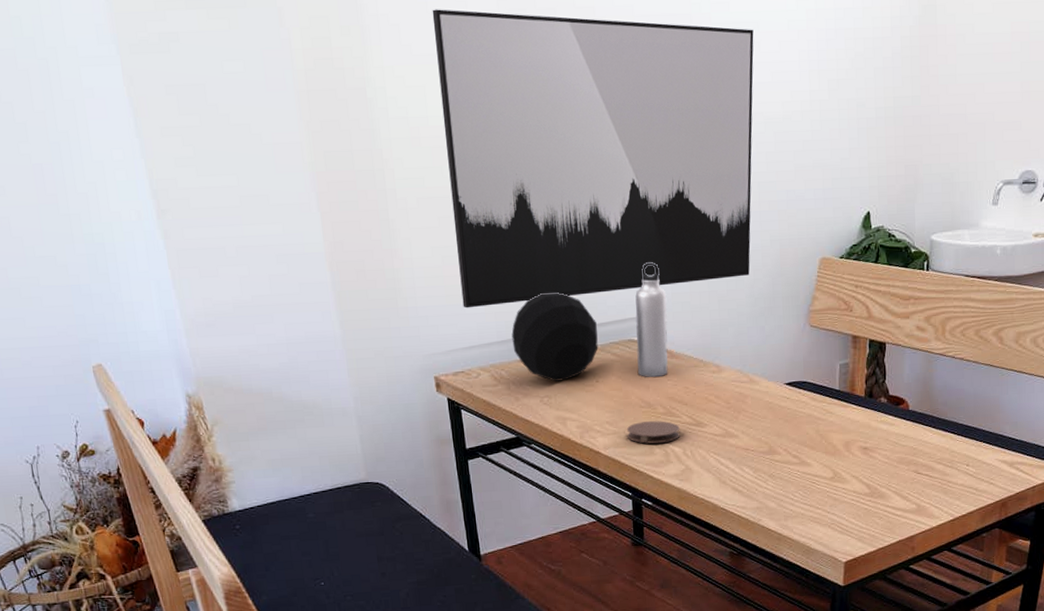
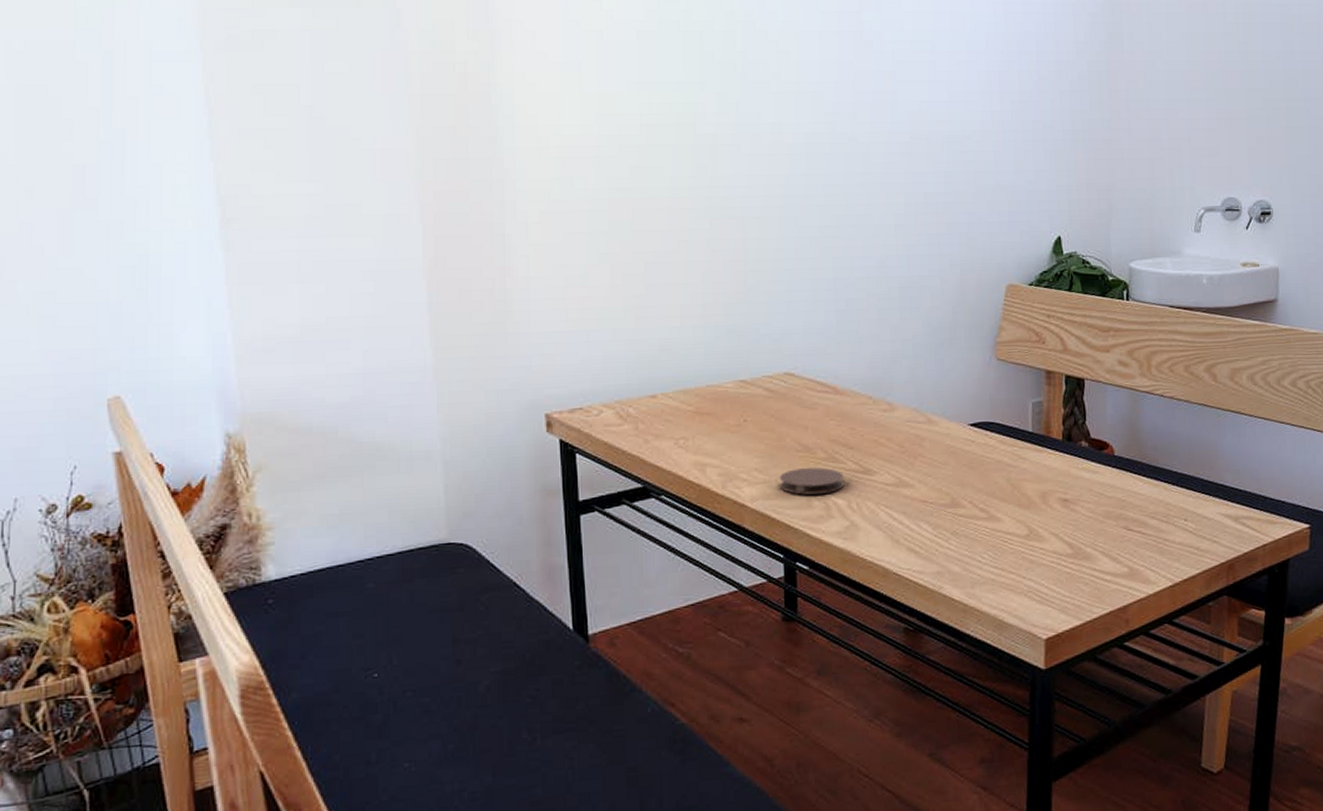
wall art: present [432,9,754,308] -> none [573,17,930,335]
decorative orb: present [511,291,598,381] -> none [644,317,748,421]
water bottle: present [635,262,668,378] -> none [793,286,831,417]

